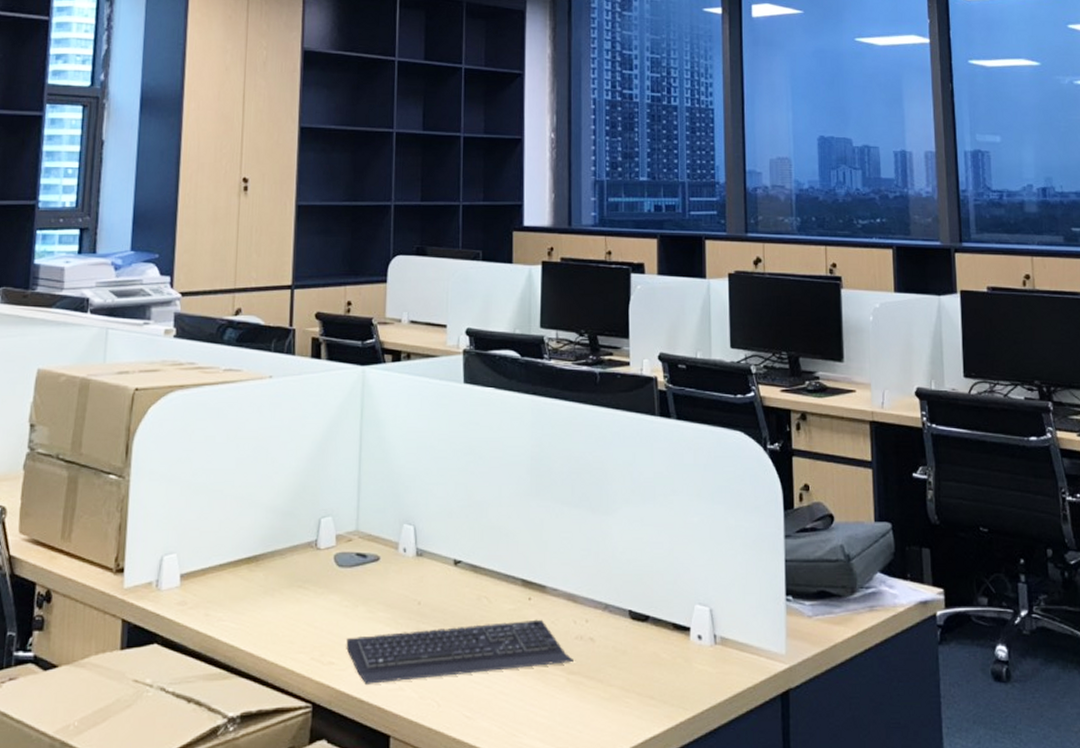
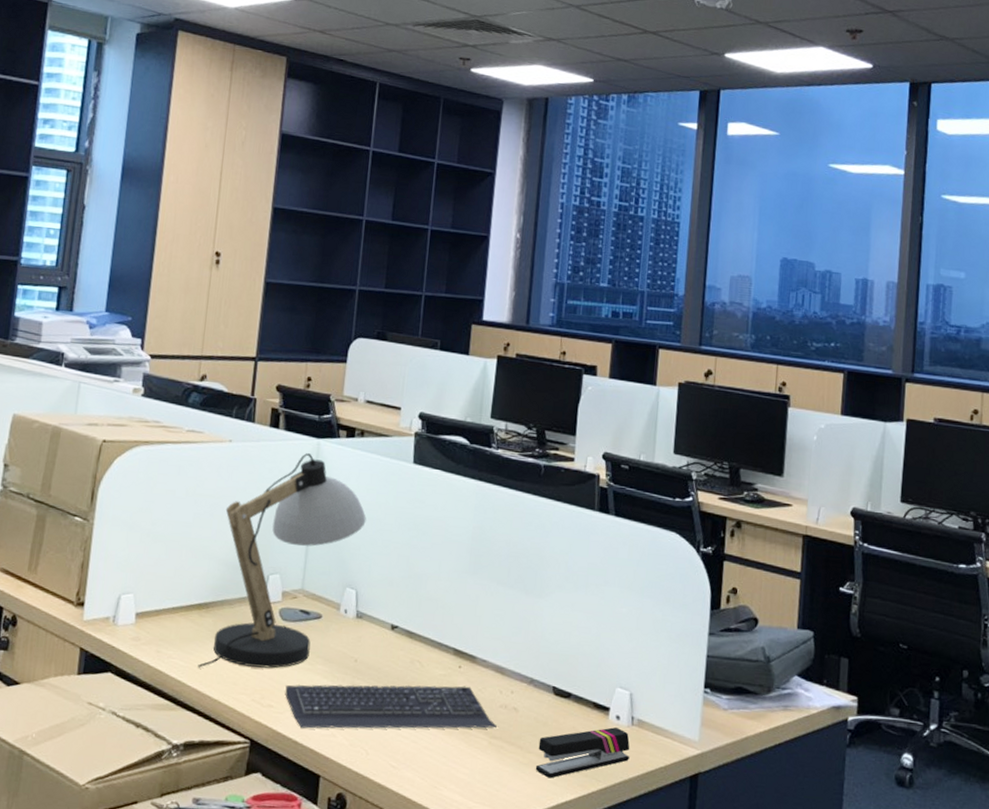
desk lamp: none [250,383,419,629] -> present [198,453,367,668]
stapler: none [618,649,716,712] -> present [535,727,630,779]

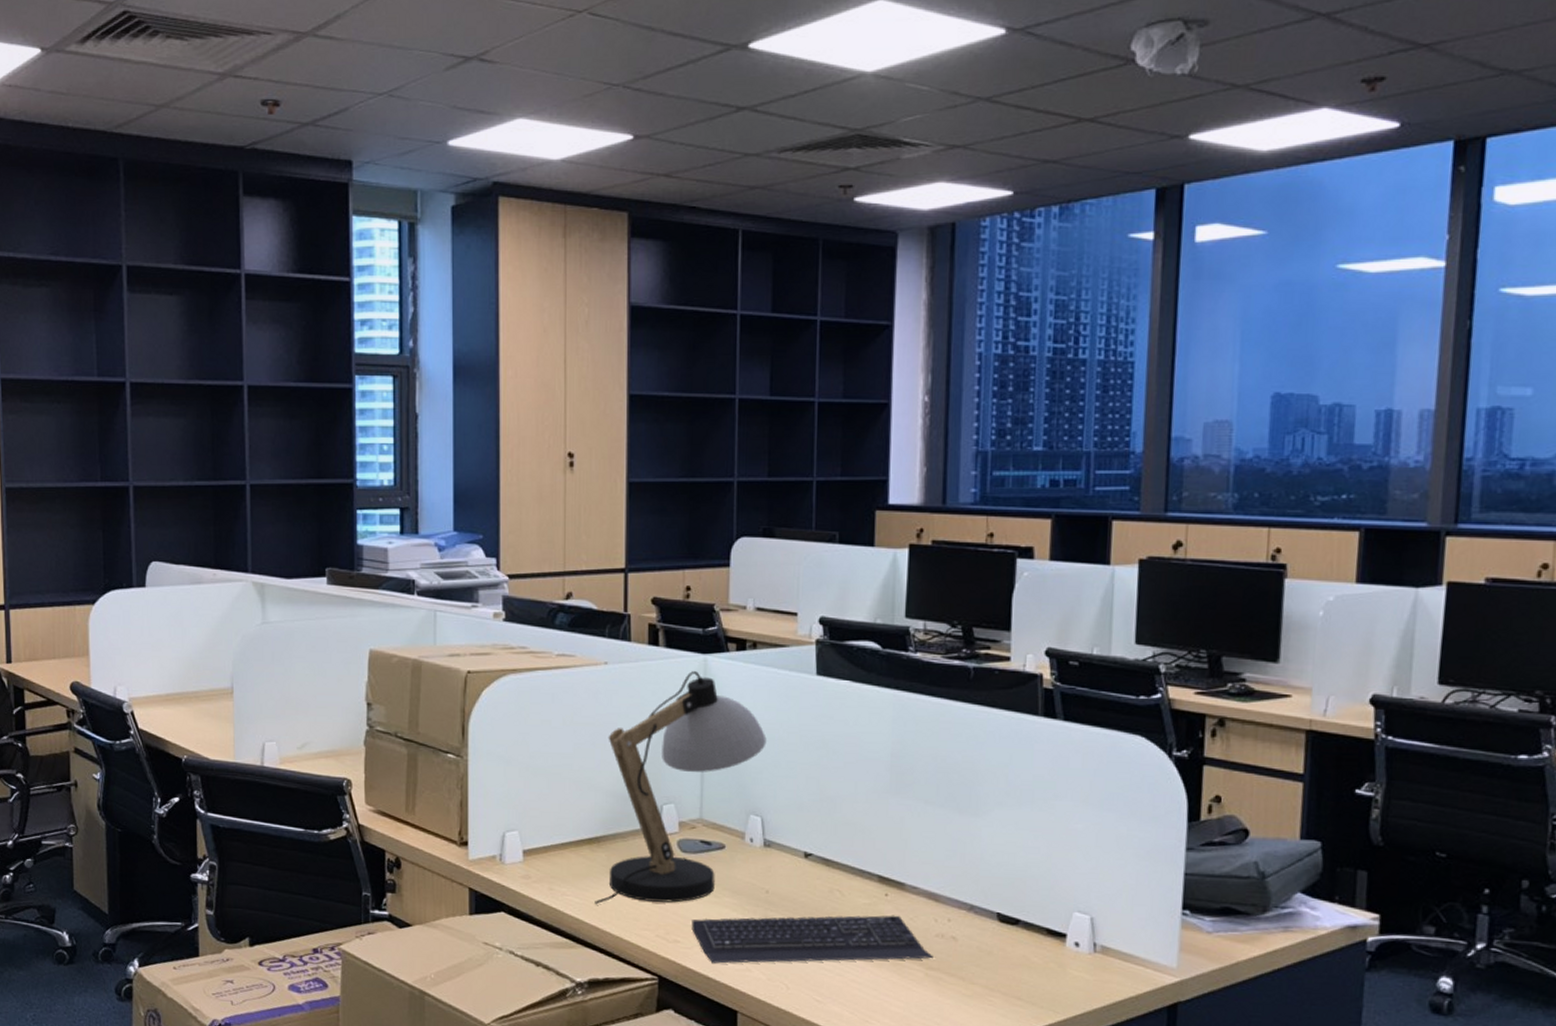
stapler: present [535,727,630,779] -> none [981,955,1093,1011]

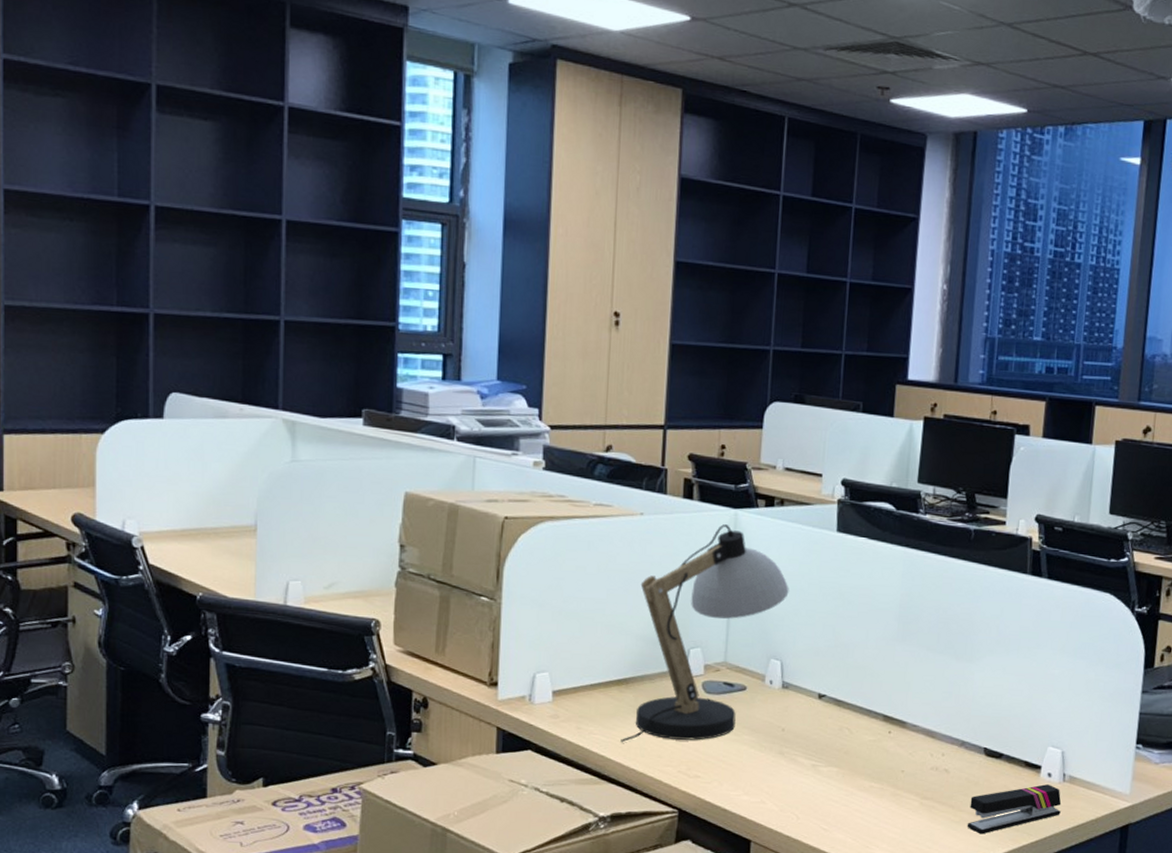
keyboard: present [691,915,935,964] -> none [712,750,929,797]
stapler: none [981,955,1093,1011] -> present [967,784,1062,834]

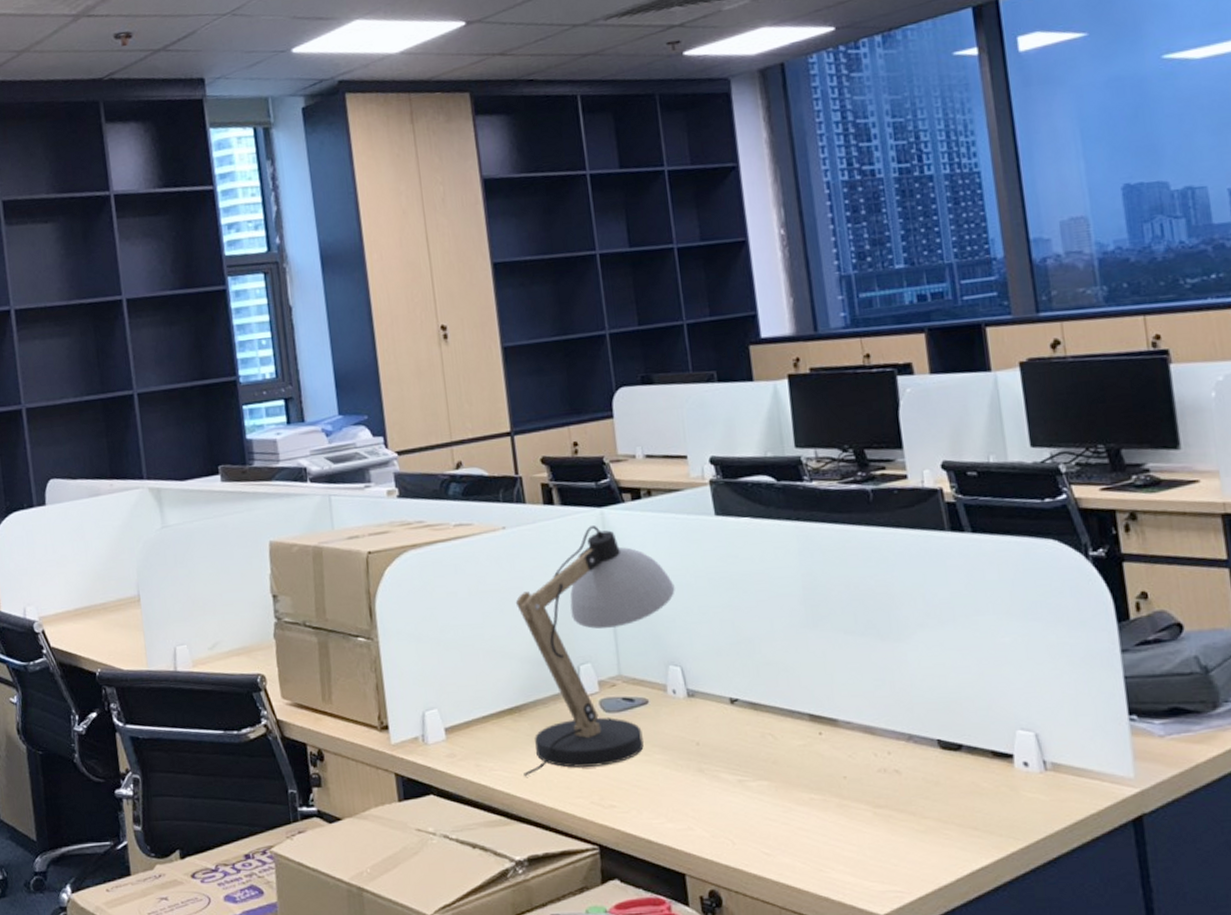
stapler: present [967,784,1062,834] -> none [933,776,1050,844]

